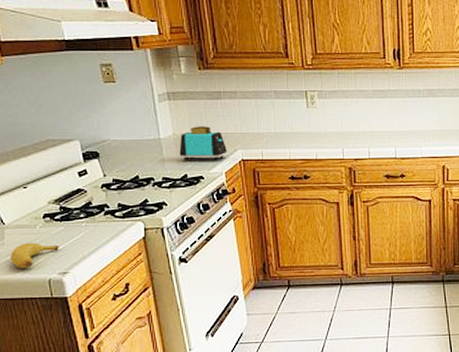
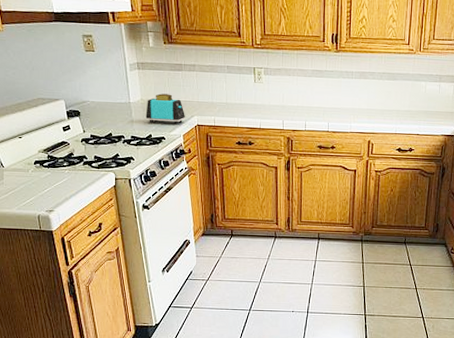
banana: present [9,242,59,268] -> none [7,183,47,205]

